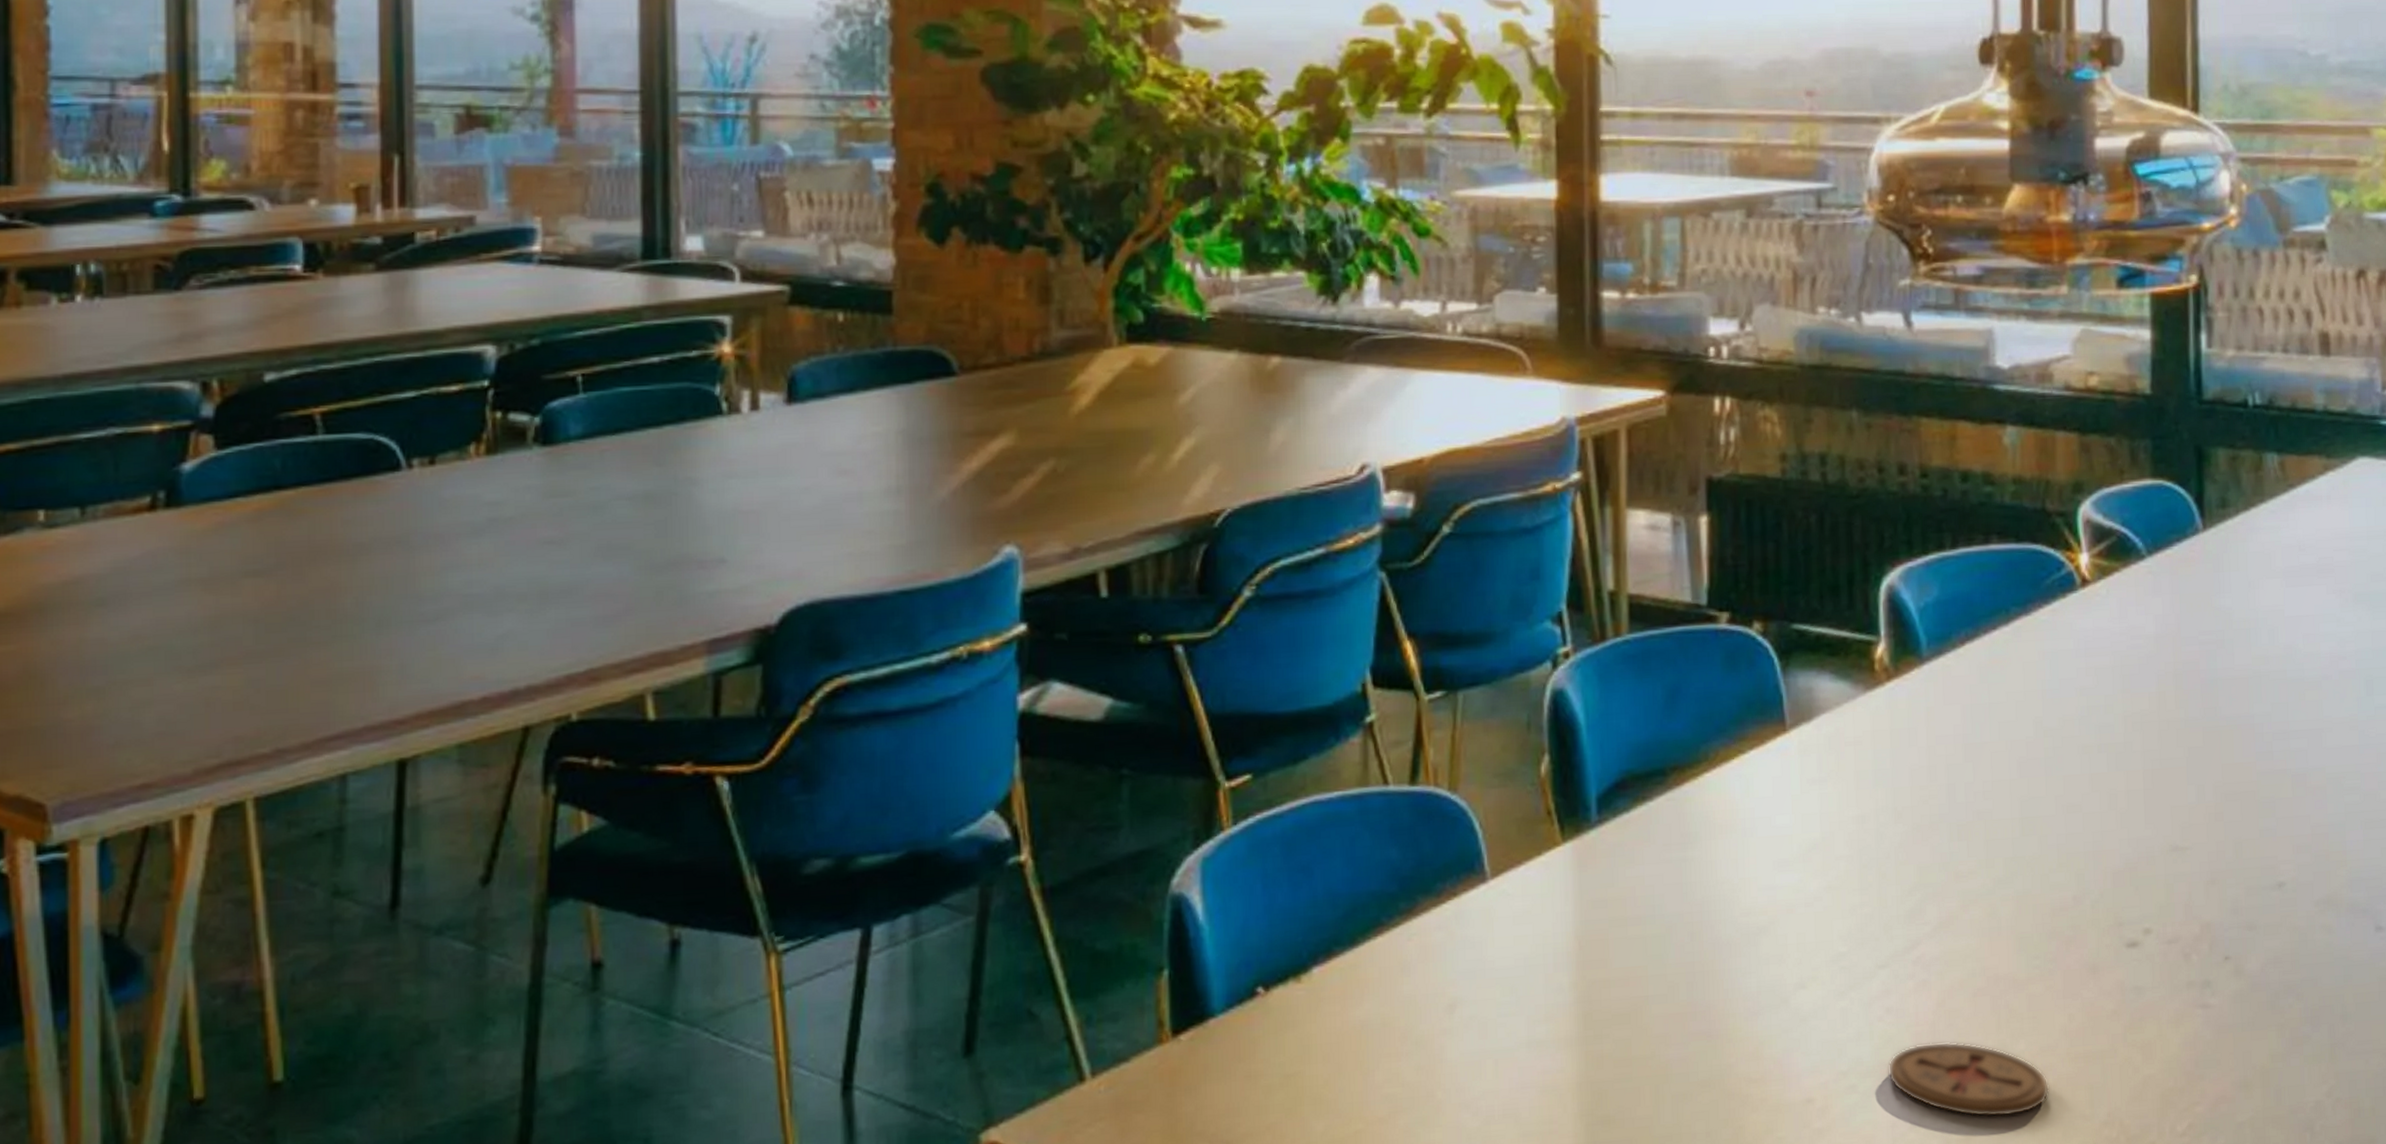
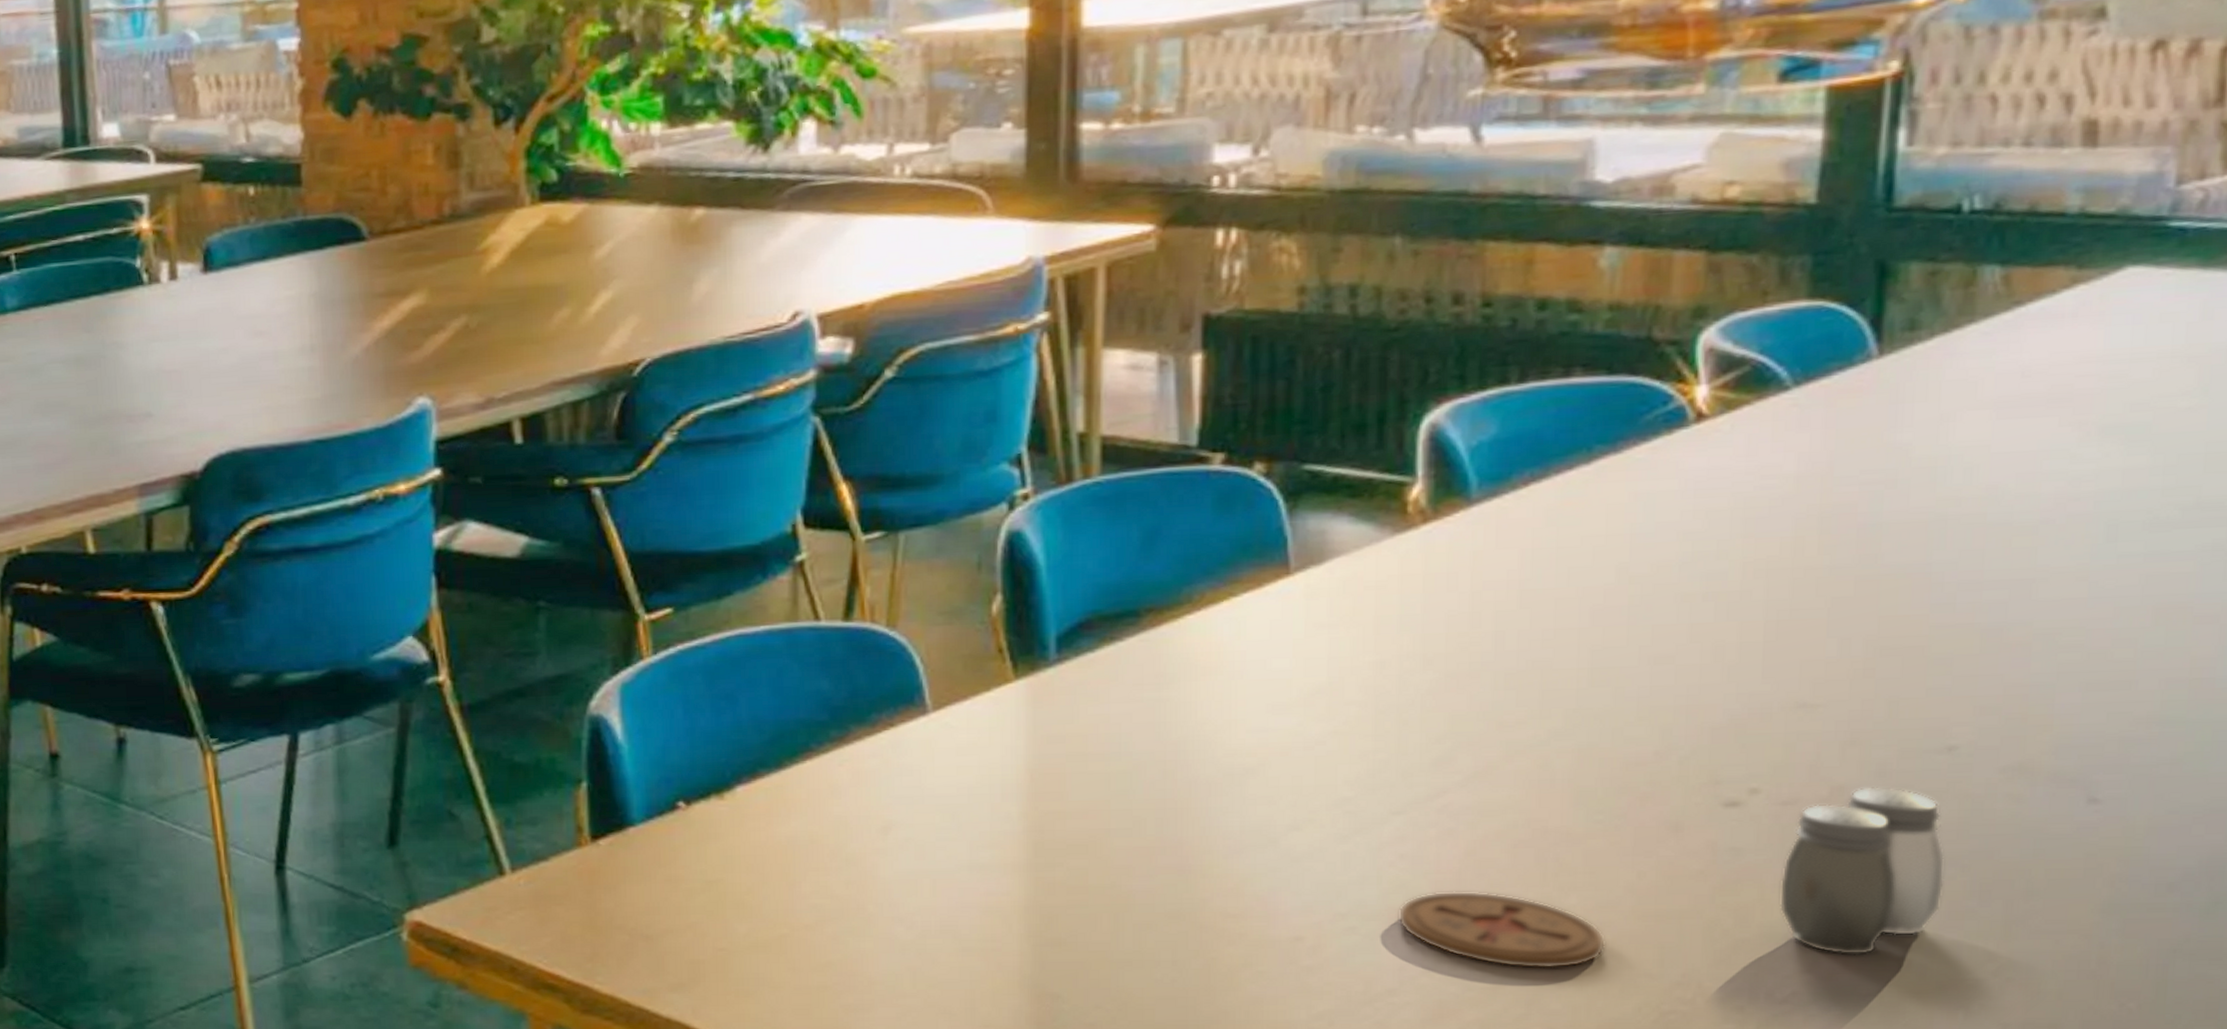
salt and pepper shaker: none [2172,922,2287,1086] -> present [1779,787,1945,956]

